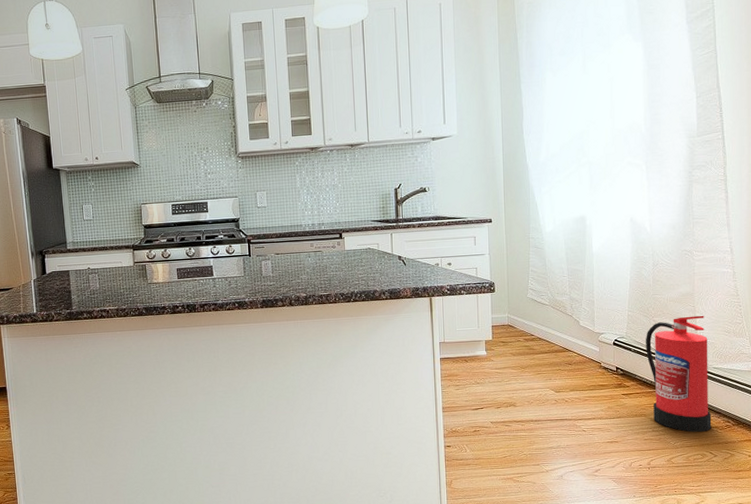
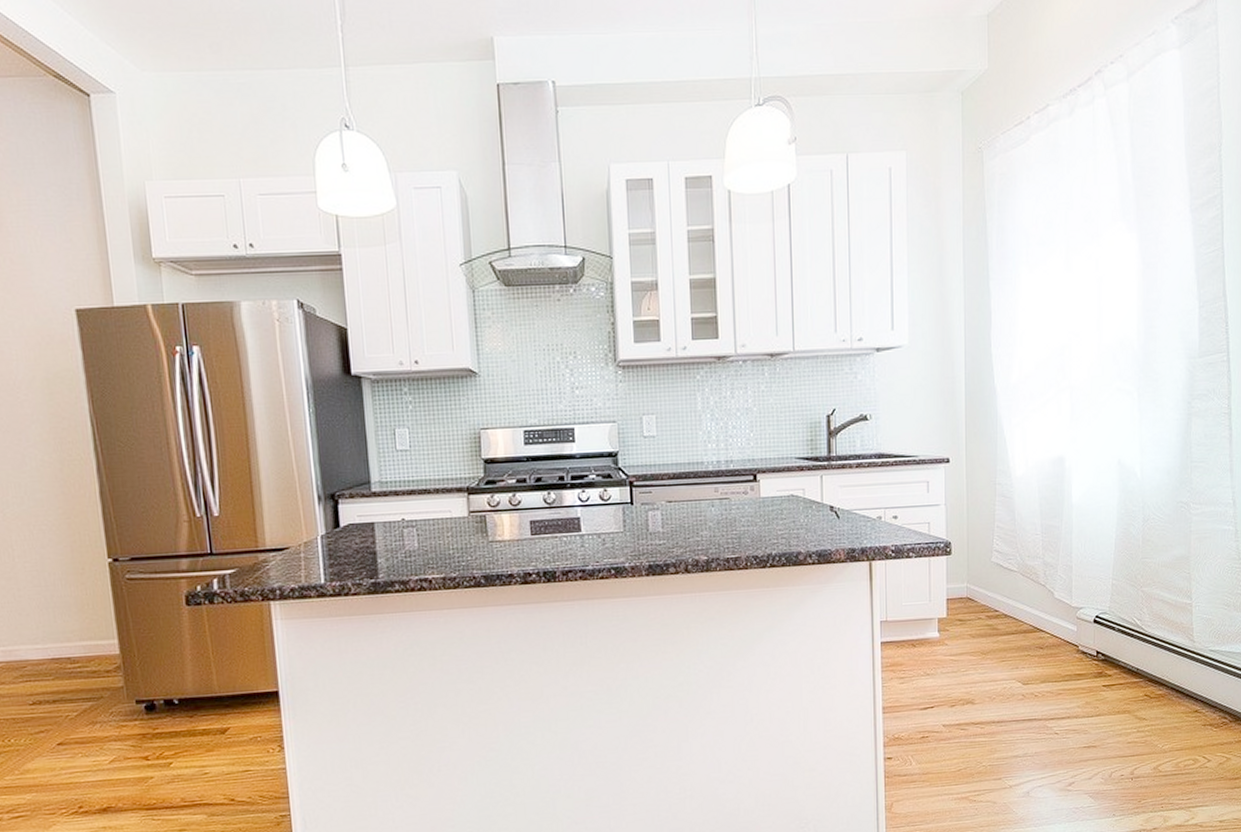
fire extinguisher: present [646,315,712,433] -> none [1132,584,1206,733]

